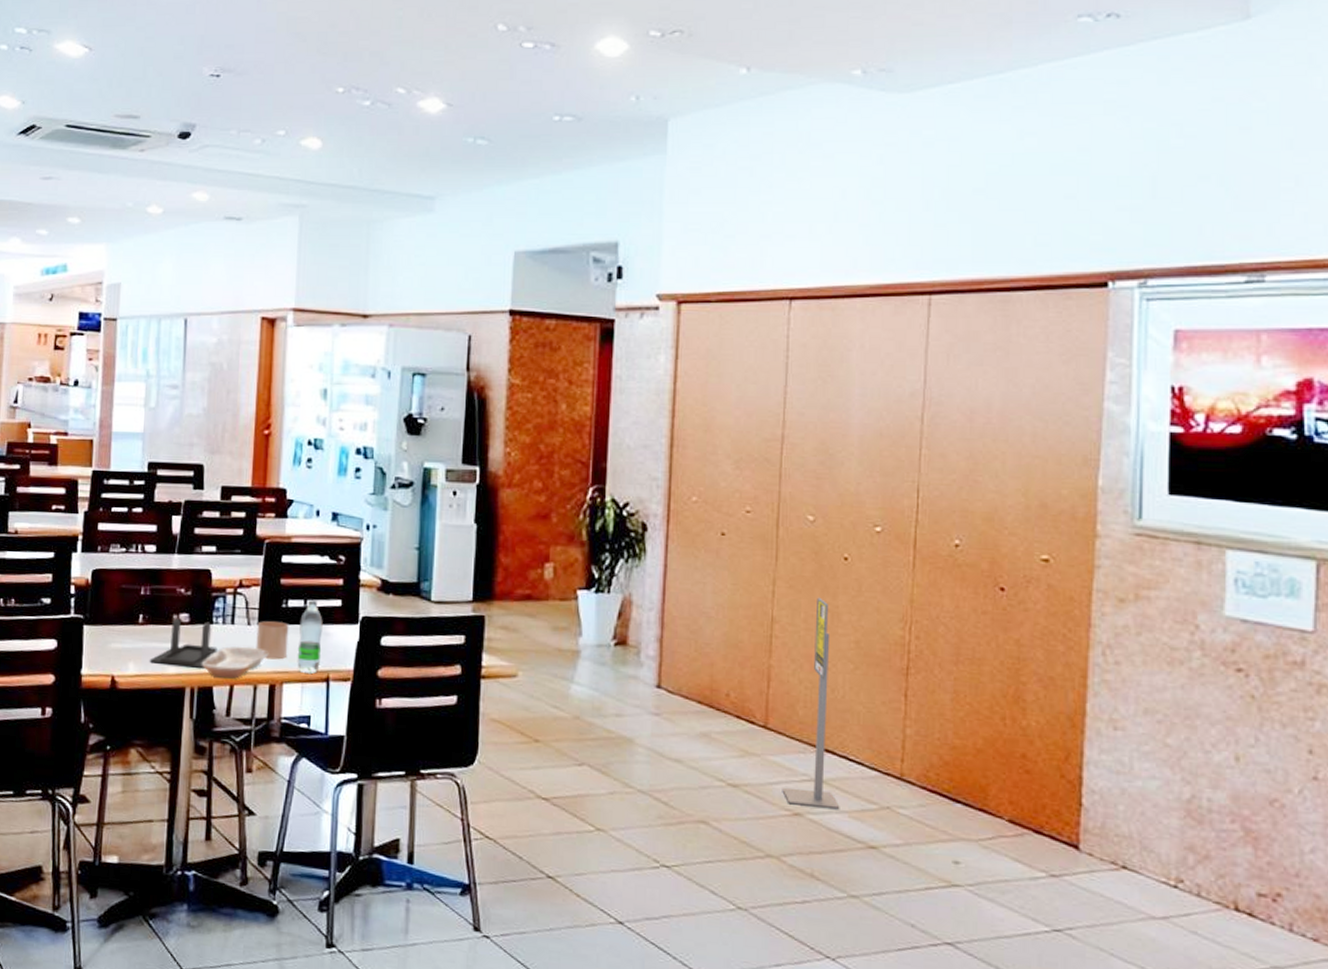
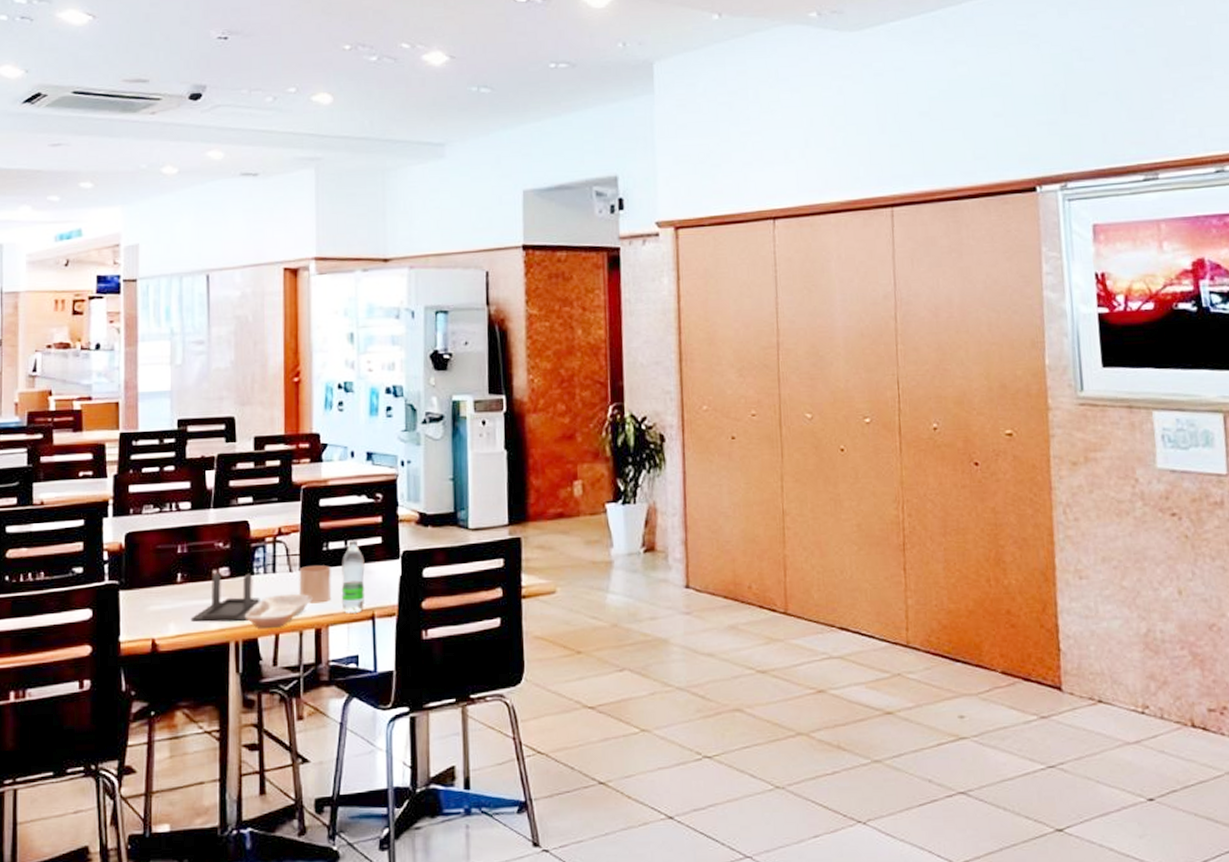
sign stand: present [782,597,840,809] -> none [805,487,858,683]

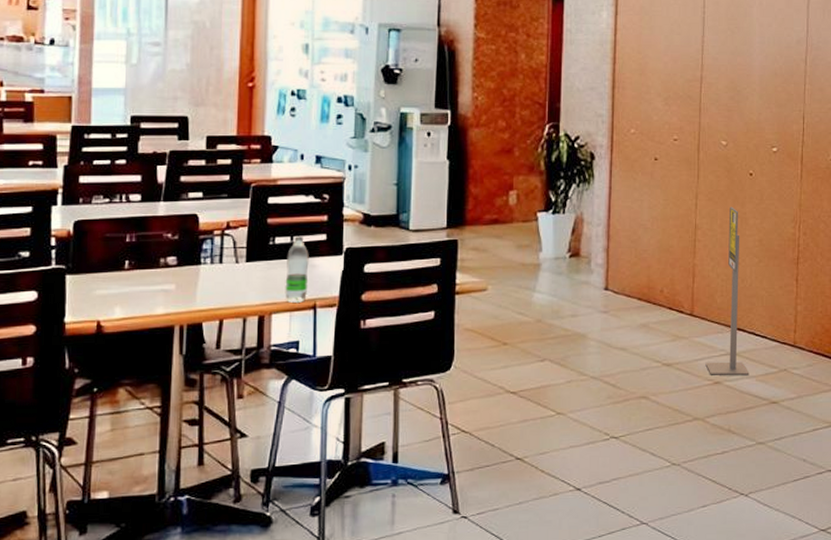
napkin holder: present [190,573,260,621] -> none [136,262,206,307]
tray: present [244,593,313,628] -> none [190,283,258,314]
mug: present [299,565,332,604] -> none [244,258,276,293]
sign stand: none [805,487,858,683] -> present [705,206,750,375]

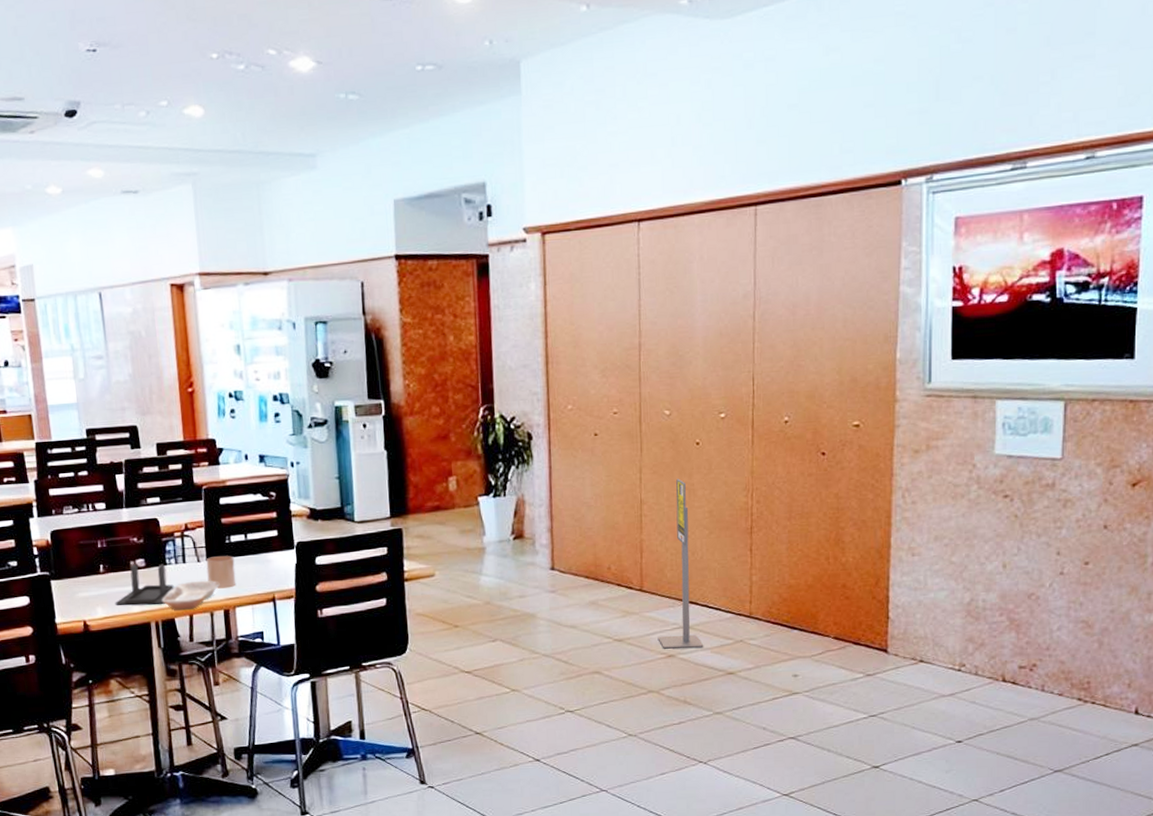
napkin holder: none [136,262,206,307] -> present [115,563,174,605]
tray: none [190,283,258,314] -> present [161,580,220,610]
mug: none [244,258,276,293] -> present [206,556,236,589]
bottle: present [285,236,309,303] -> none [243,534,266,596]

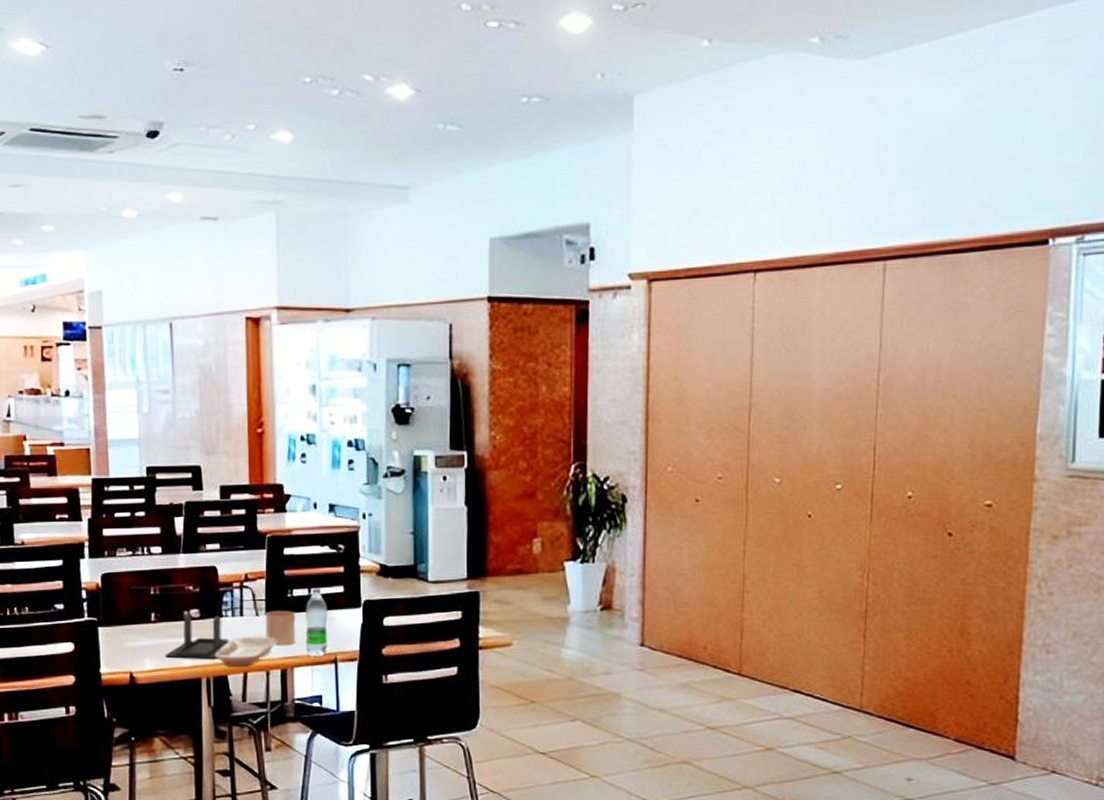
bottle: none [243,534,266,596] -> present [305,589,328,656]
sign stand: present [657,478,704,649] -> none [755,553,807,741]

